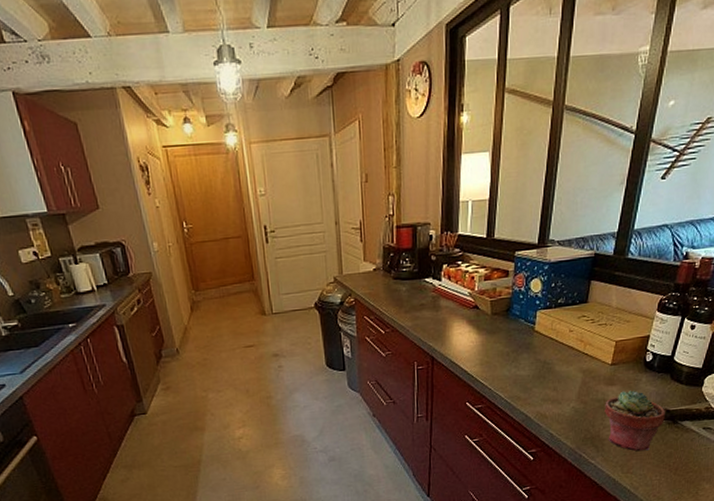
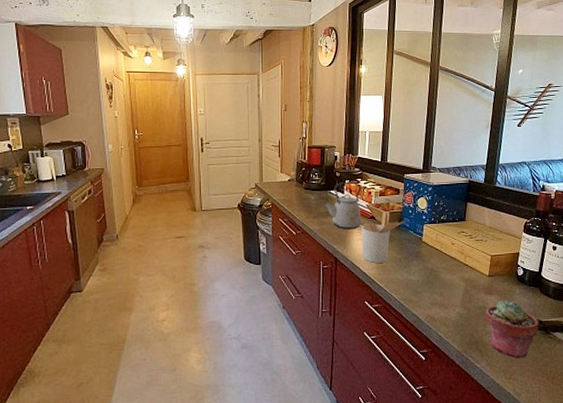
kettle: none [416,266,463,324] -> present [323,182,362,230]
utensil holder: none [463,298,515,359] -> present [362,212,405,263]

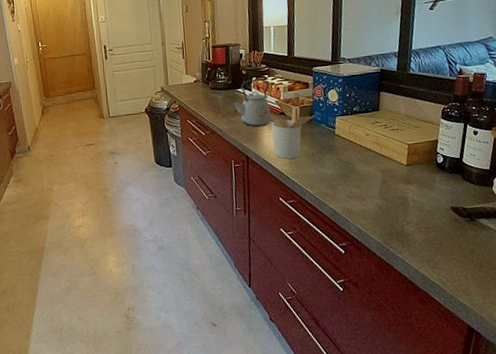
potted succulent: present [485,300,539,358] -> none [405,189,463,247]

